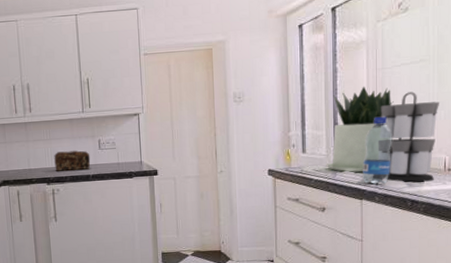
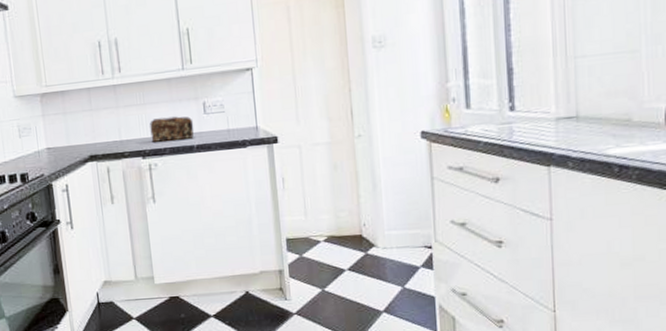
planter: present [326,86,394,173] -> none [498,18,591,132]
bottle: present [363,117,392,185] -> none [549,57,590,146]
spice rack: present [381,92,439,183] -> none [572,22,655,142]

